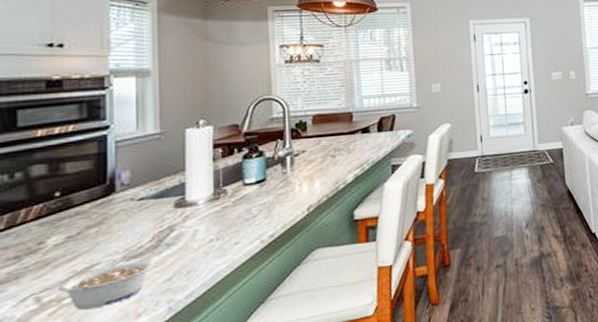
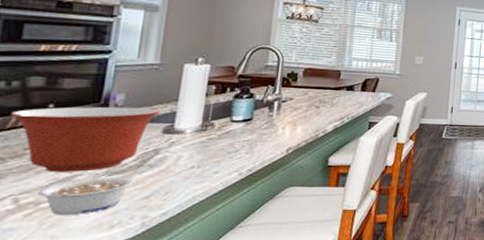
mixing bowl: none [18,182,168,265] -> present [10,106,160,172]

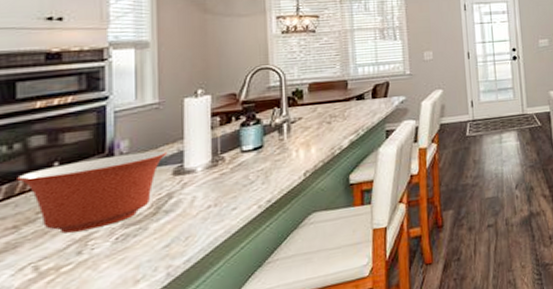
legume: present [38,178,134,215] -> none [57,227,152,278]

